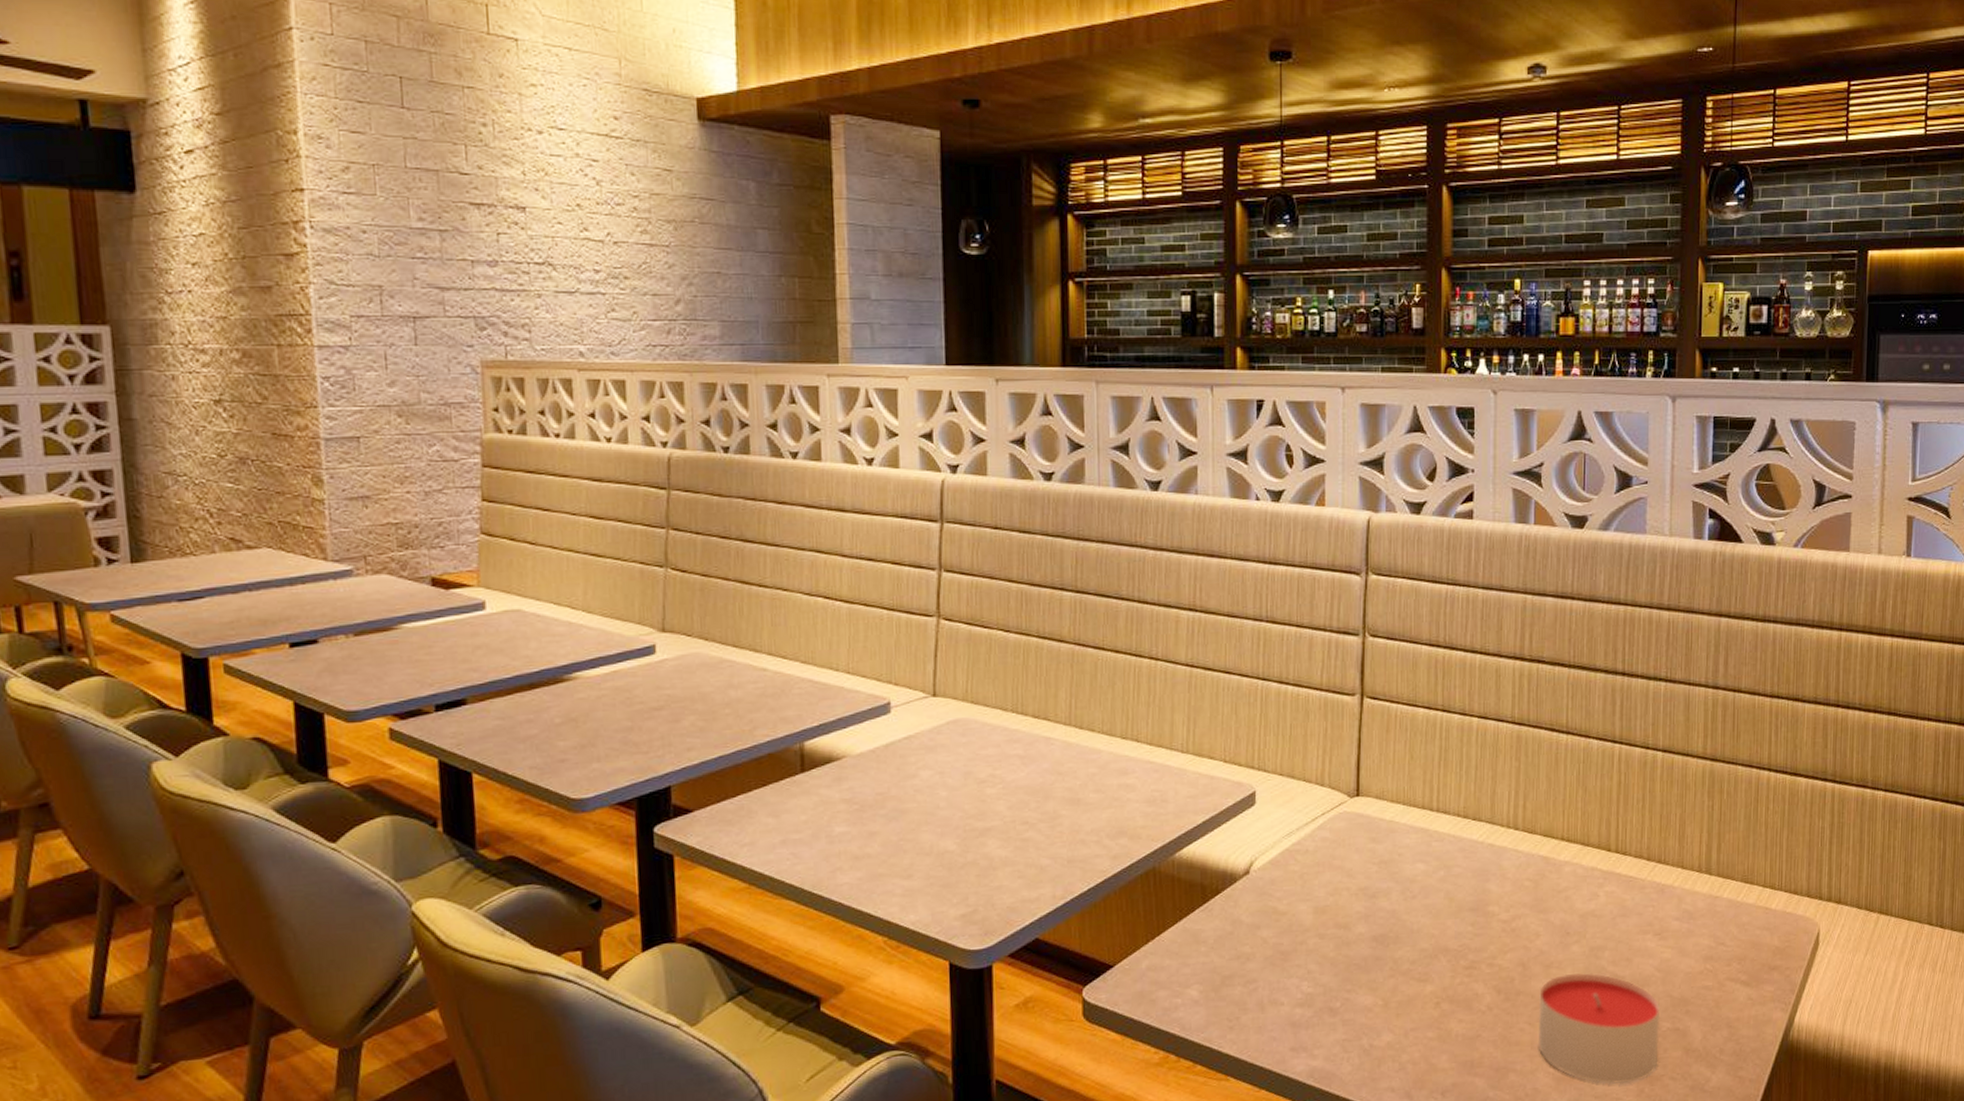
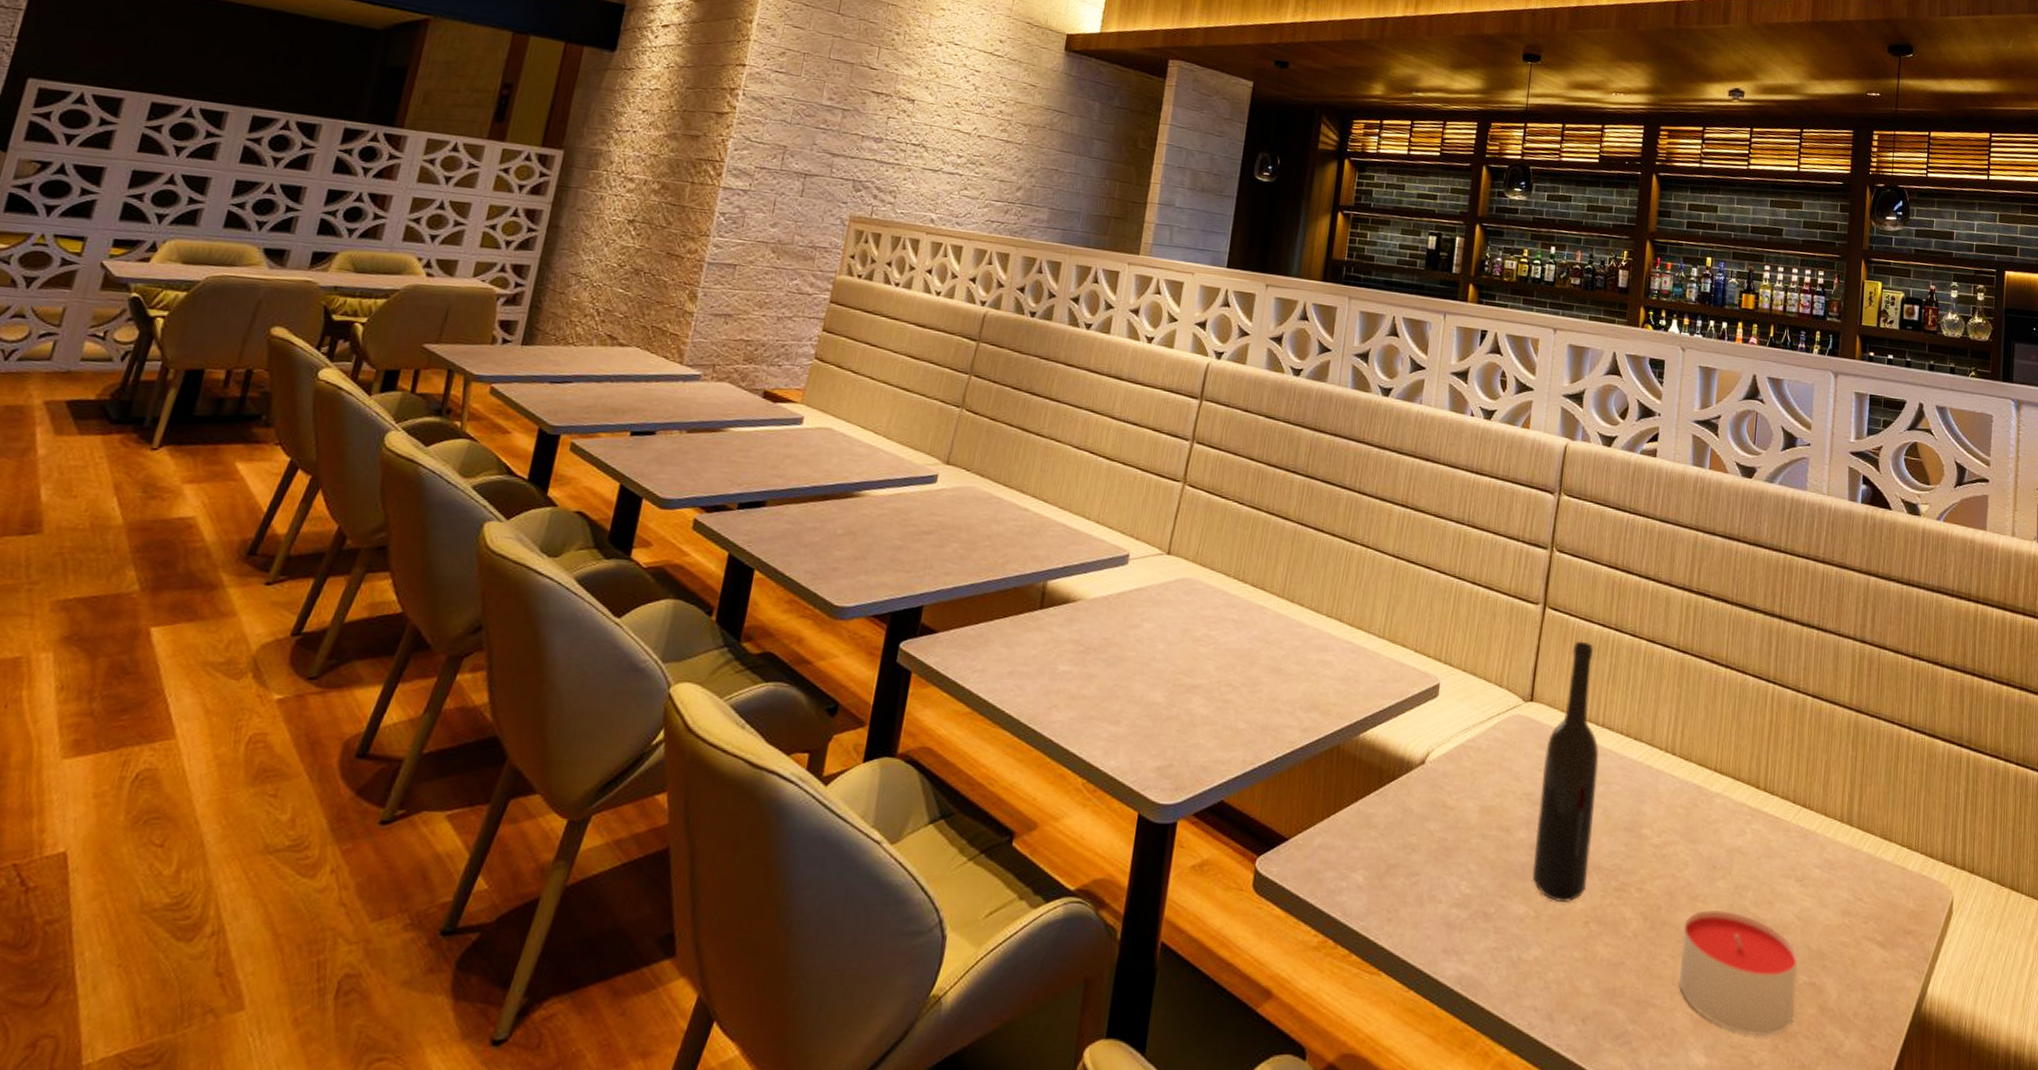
bottle: none [1376,727,1436,988] -> present [1532,641,1599,902]

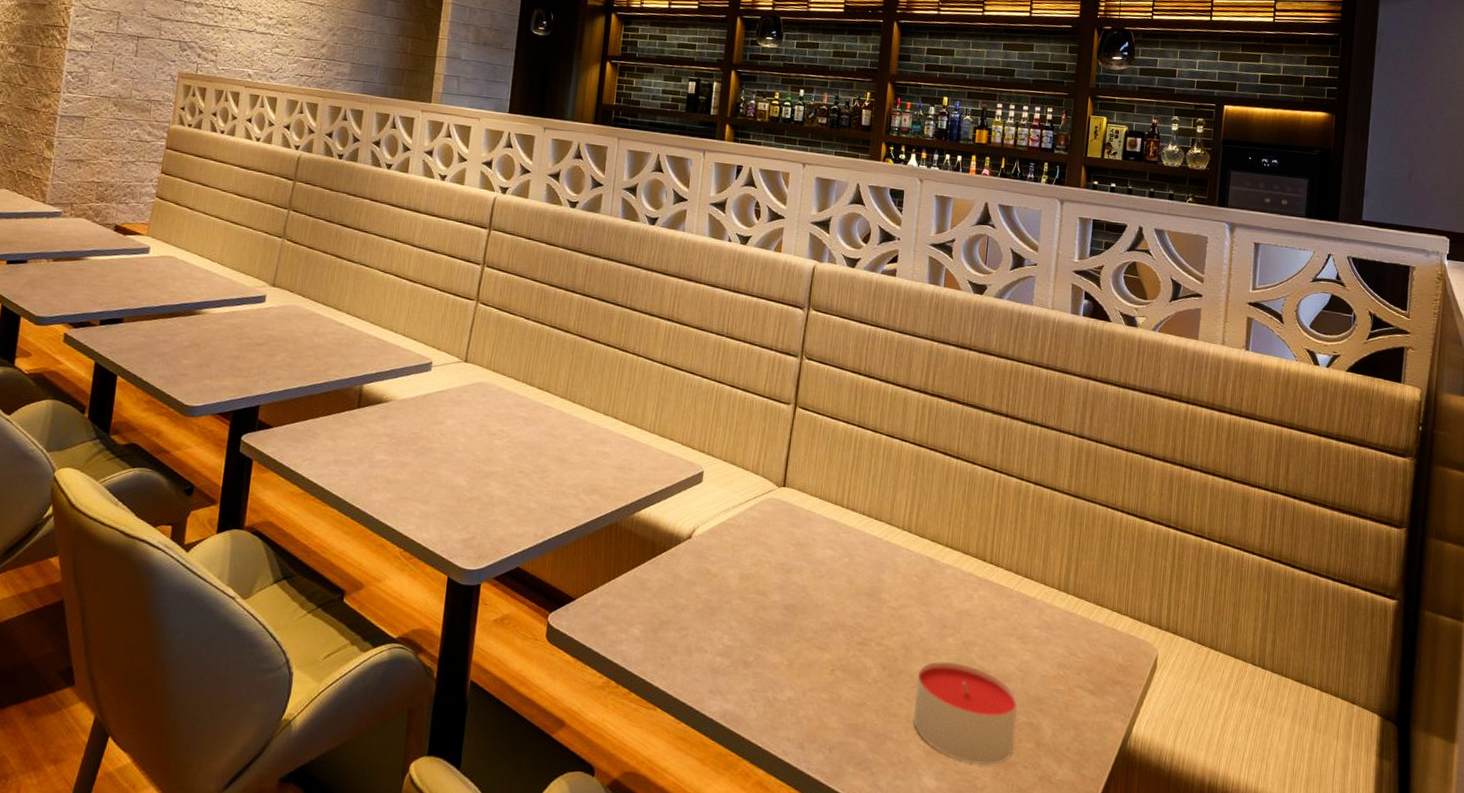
bottle: present [1532,641,1599,902] -> none [785,435,844,653]

